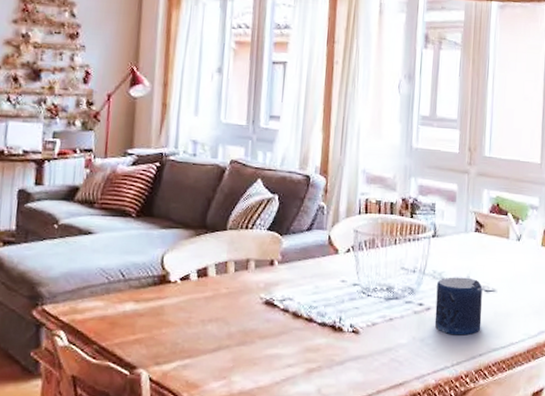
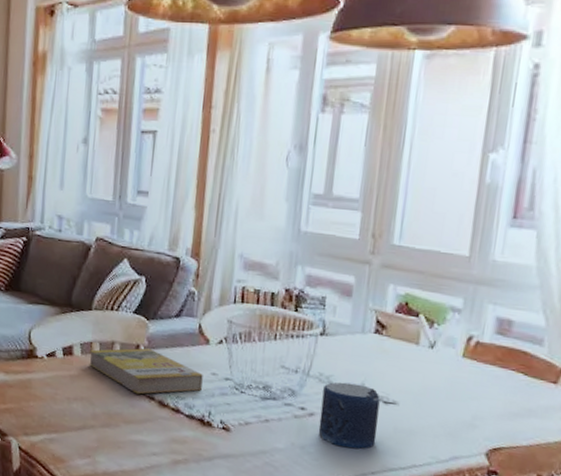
book: none [224,262,334,309] -> present [89,348,203,395]

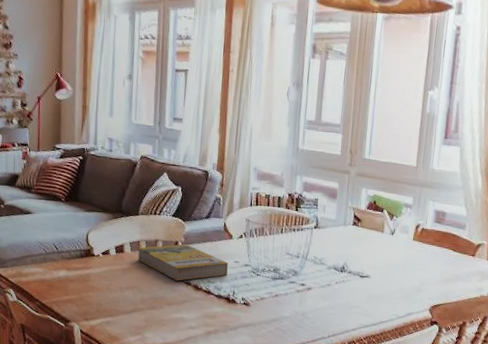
candle: present [318,382,380,449] -> none [314,263,358,313]

